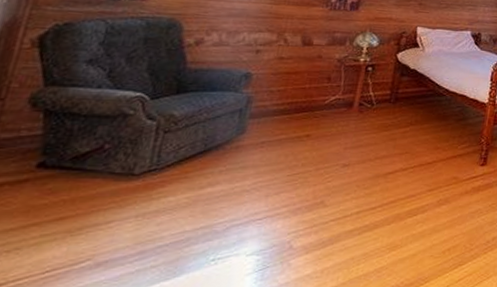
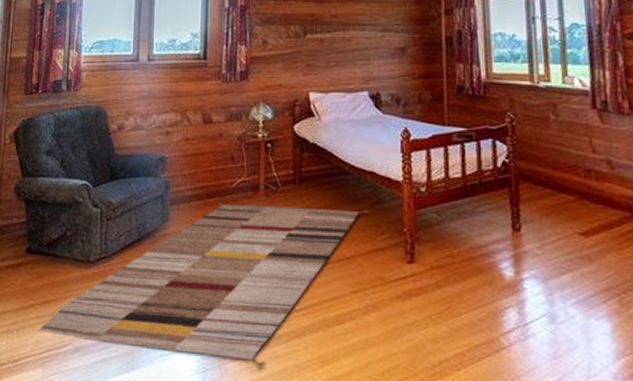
rug: none [39,118,454,261] -> present [37,203,368,369]

